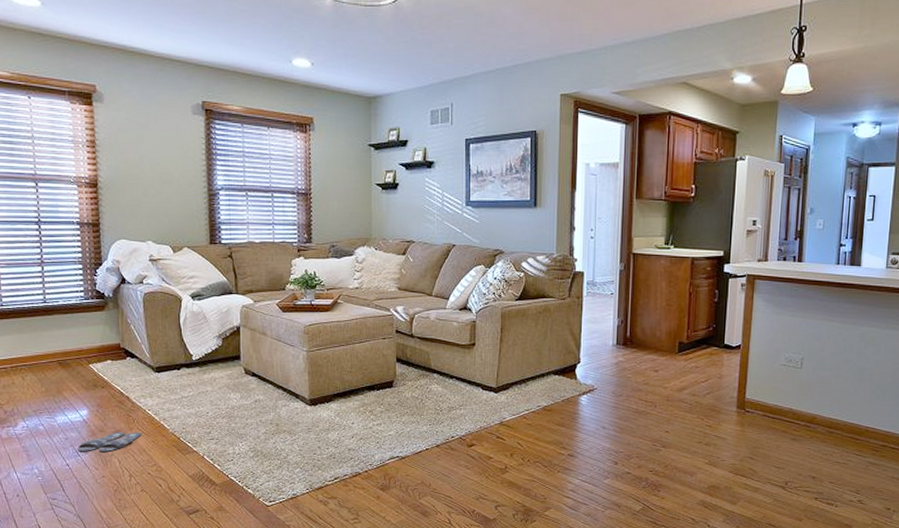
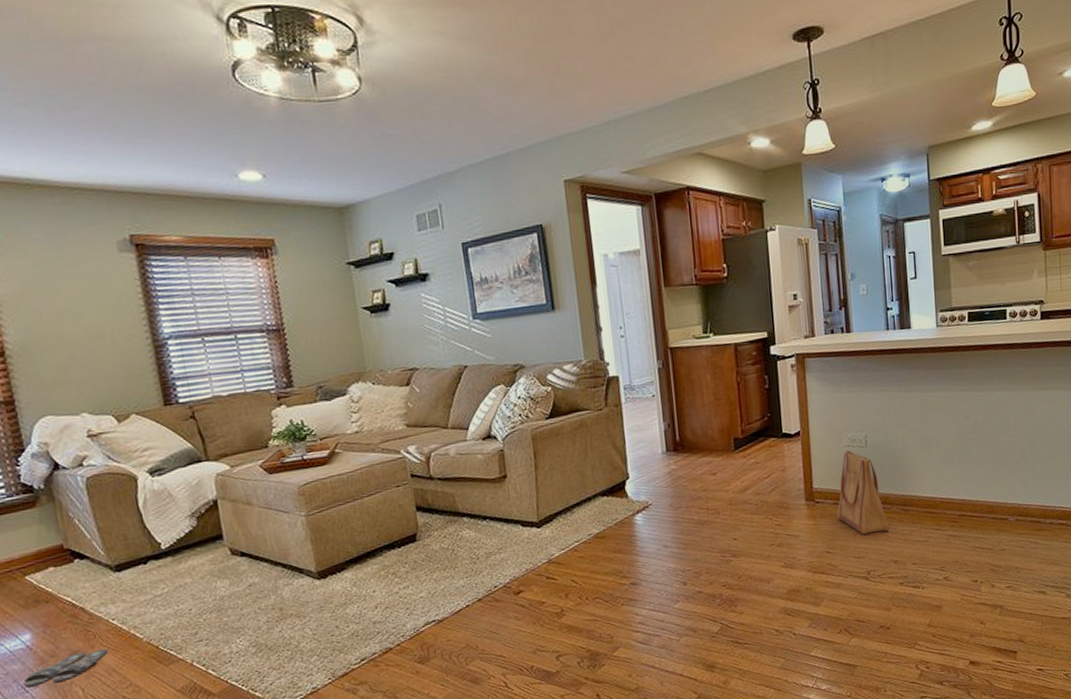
shopping bag: none [764,368,812,448] -> present [837,449,890,535]

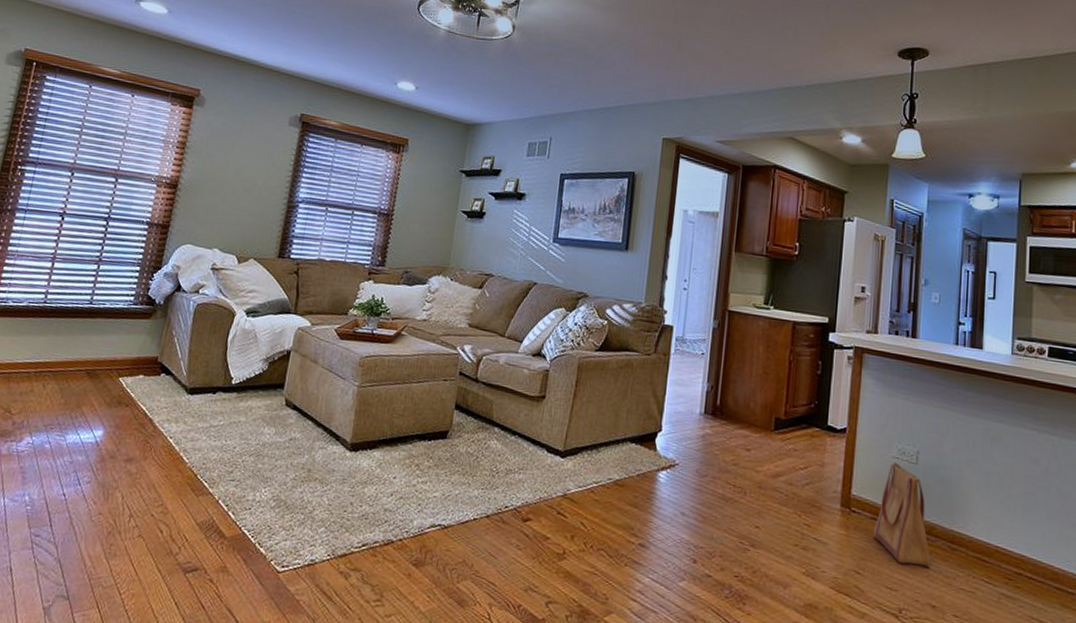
slippers: present [24,648,108,688] -> none [80,460,156,484]

